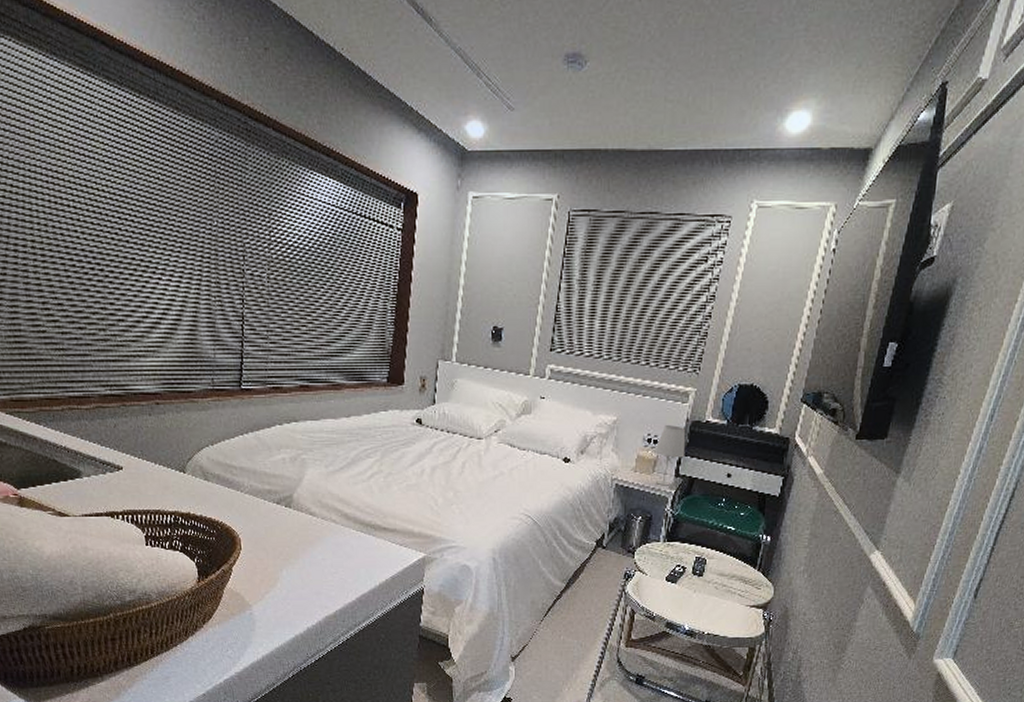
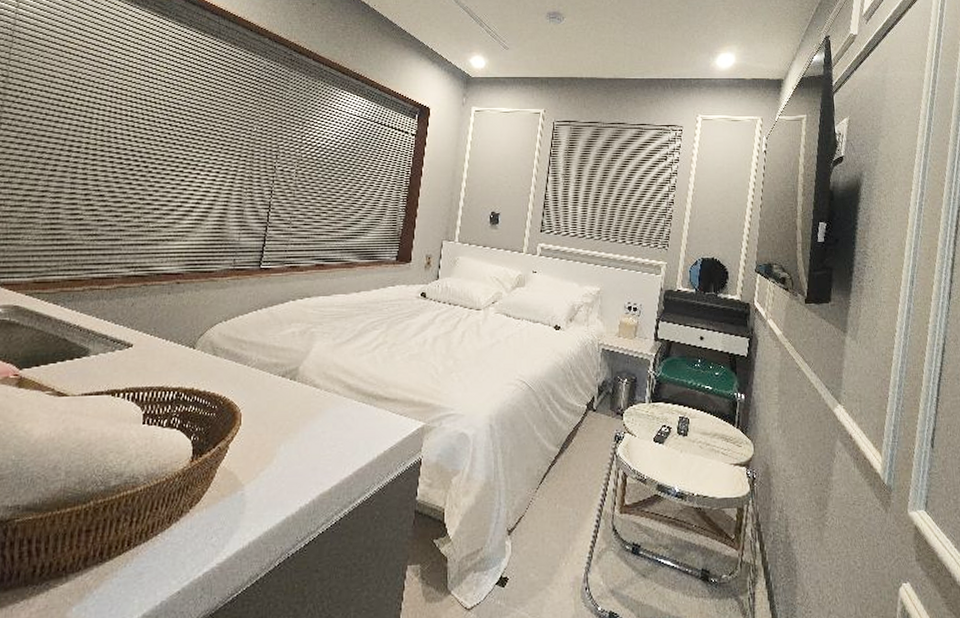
table lamp: present [654,425,686,486] -> none [634,294,662,350]

